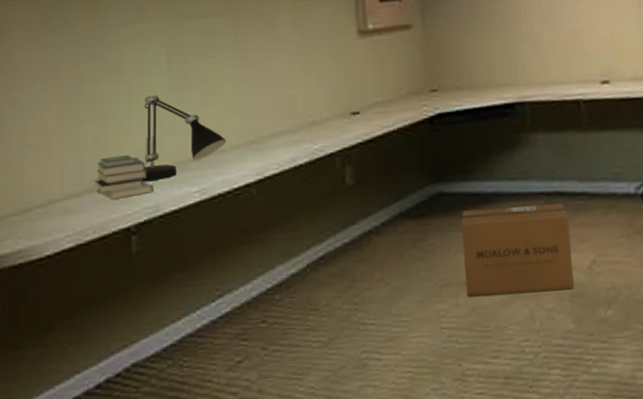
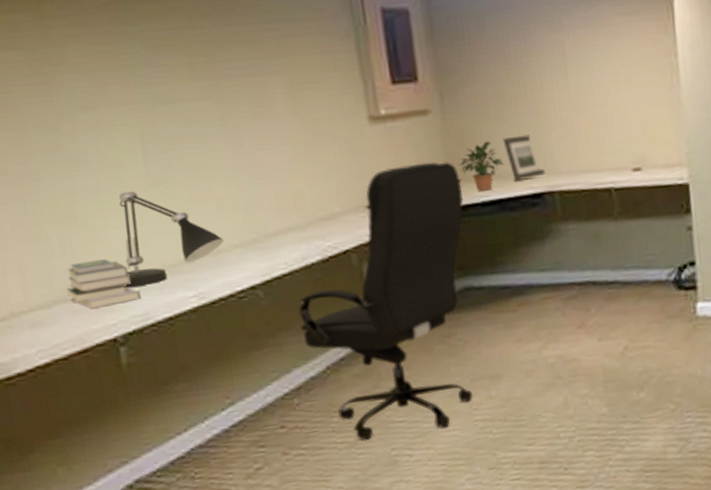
office chair: none [286,72,441,340] -> present [298,161,473,440]
potted plant: none [435,53,478,102] -> present [458,141,504,192]
box: present [461,203,574,297] -> none [491,293,607,389]
picture frame: none [477,48,517,91] -> present [502,134,546,181]

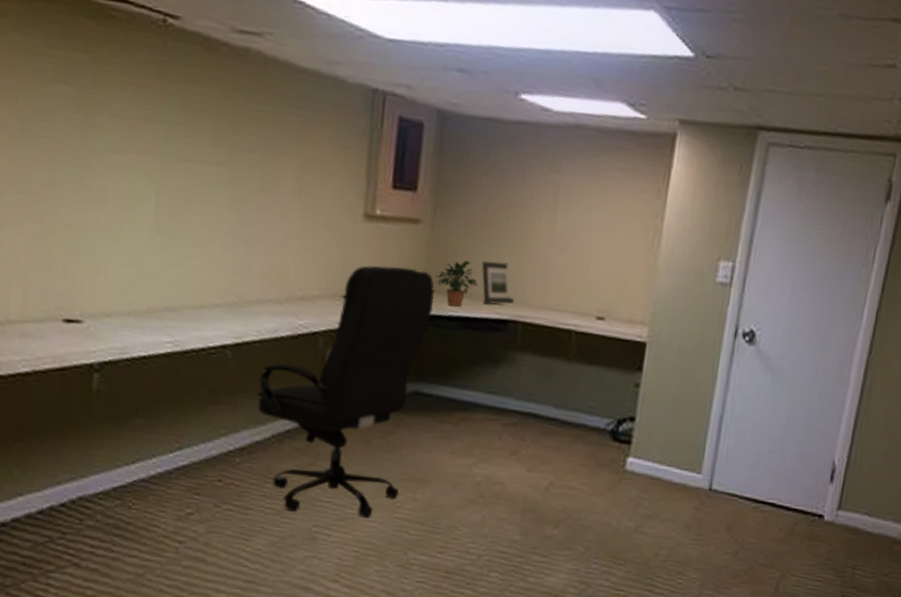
books: present [65,259,141,309] -> none [59,287,123,334]
desk lamp: present [119,191,224,287] -> none [110,233,208,323]

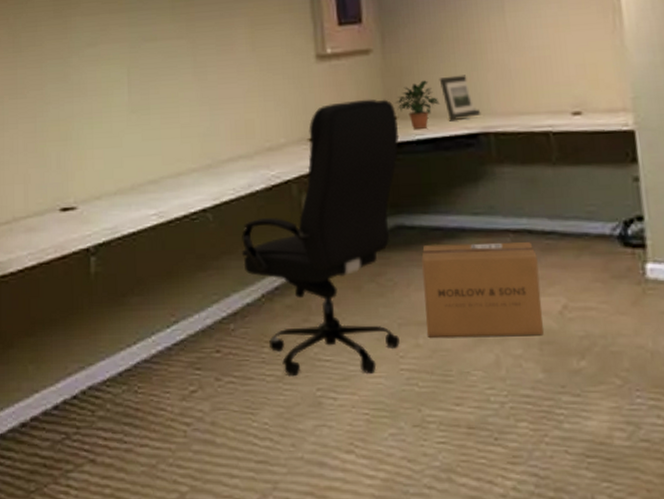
box: none [425,413,537,505] -> present [421,242,544,338]

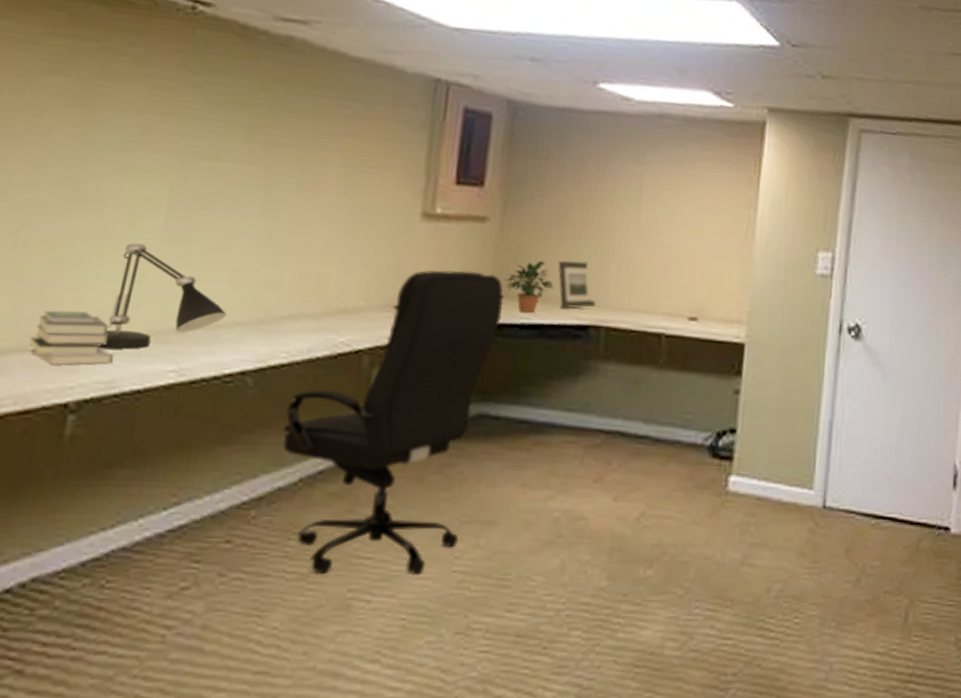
books: none [56,175,112,219] -> present [28,310,114,365]
desk lamp: none [100,116,184,202] -> present [96,243,227,350]
box: present [421,242,544,338] -> none [491,438,625,542]

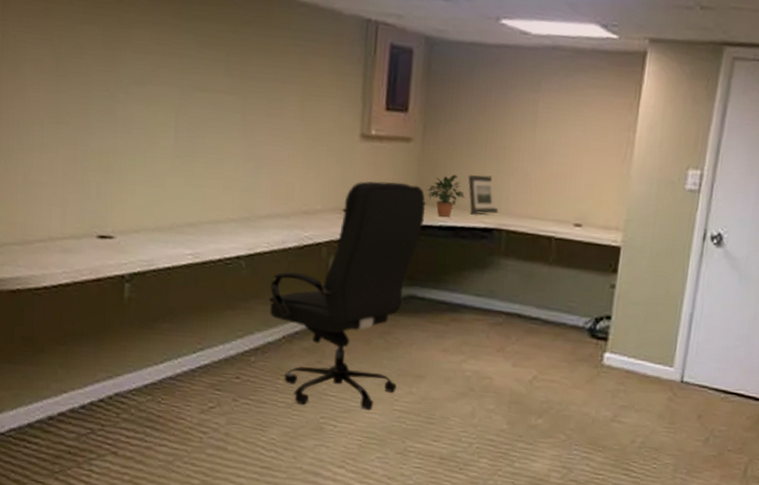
books: present [28,310,114,365] -> none [93,207,150,248]
desk lamp: present [96,243,227,350] -> none [138,157,224,238]

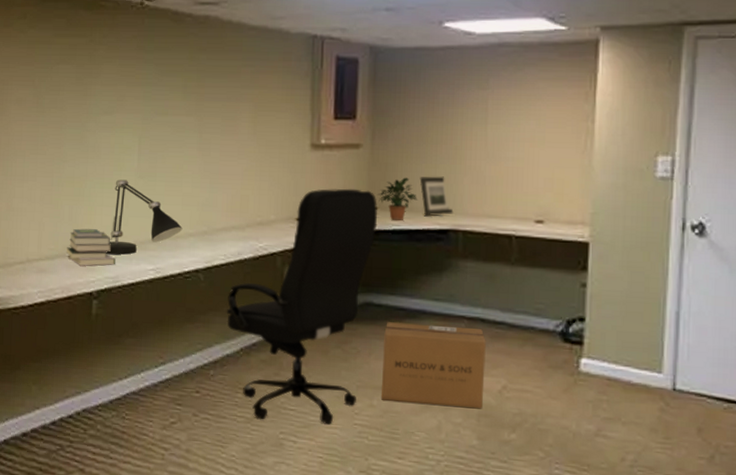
books: none [93,207,150,248] -> present [66,228,116,266]
desk lamp: none [138,157,224,238] -> present [105,179,183,255]
box: none [420,315,521,397] -> present [381,322,486,409]

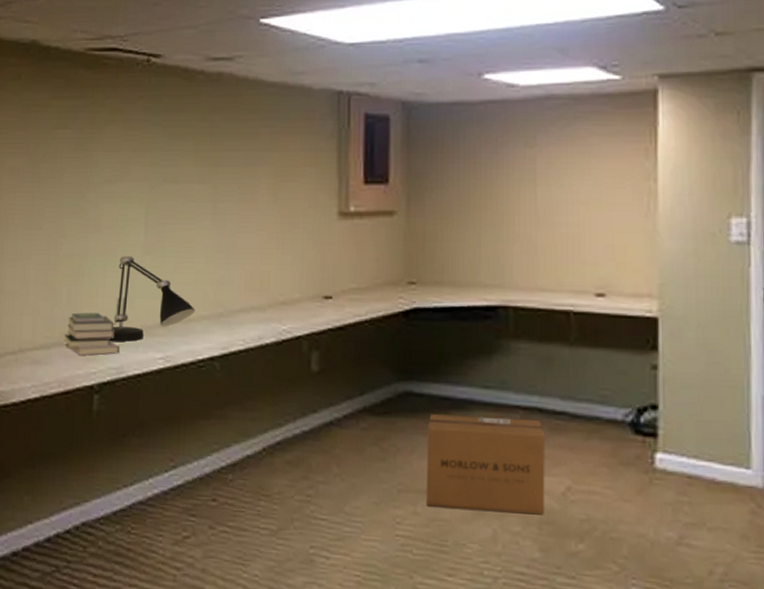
office chair: present [226,188,377,425] -> none [246,261,415,537]
potted plant: present [378,177,417,221] -> none [415,247,461,298]
picture frame: present [419,176,454,216] -> none [462,245,502,291]

